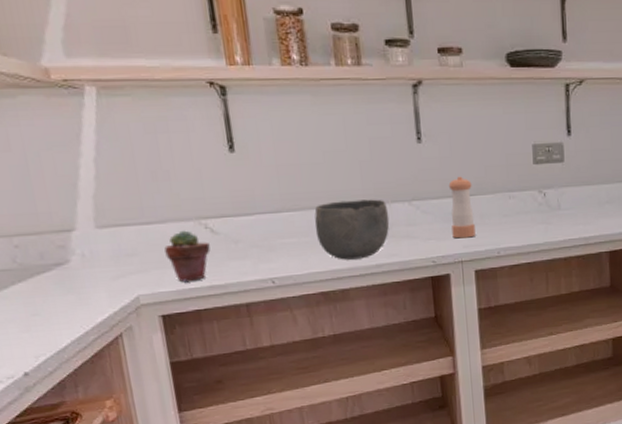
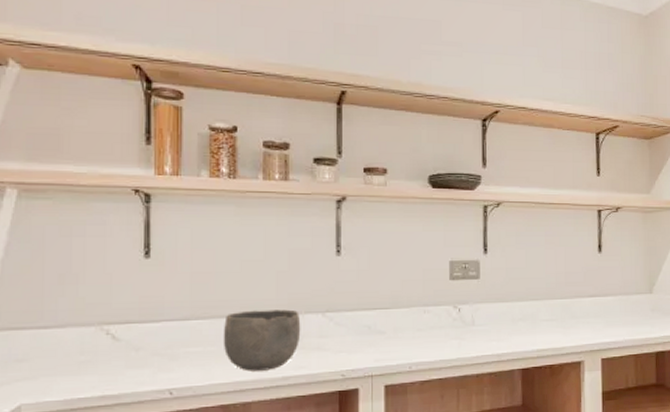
potted succulent: present [164,230,211,282] -> none [59,336,108,391]
pepper shaker: present [448,176,476,239] -> none [364,289,388,352]

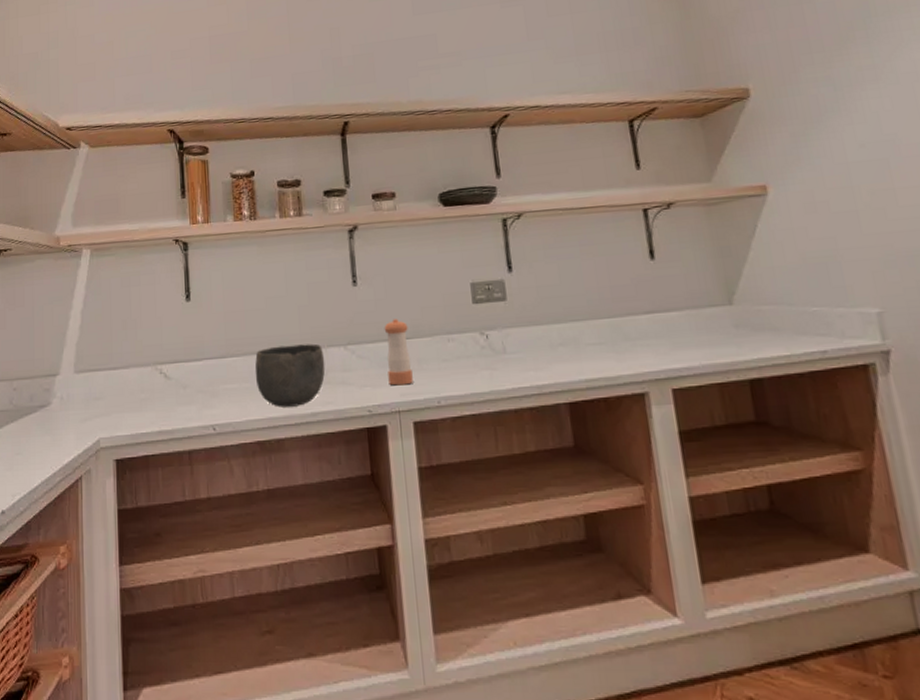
pepper shaker: none [364,289,388,352] -> present [384,319,413,386]

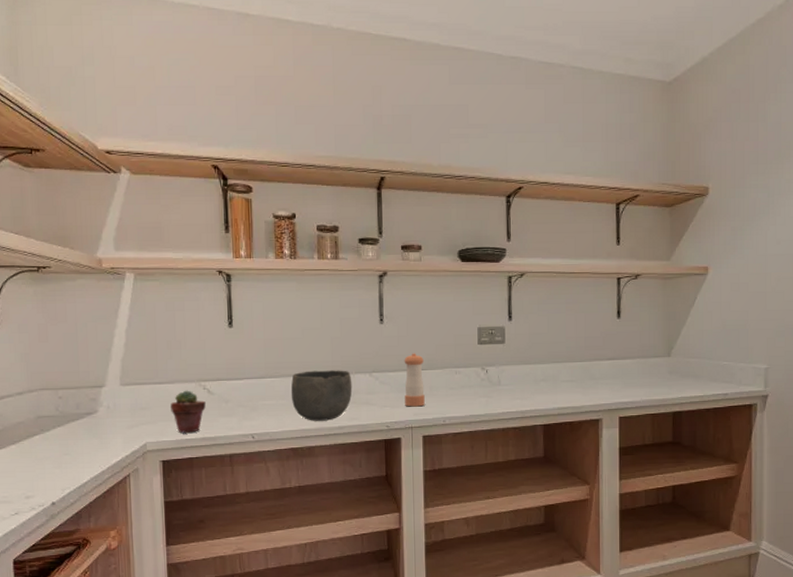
potted succulent: none [125,375,162,426] -> present [170,390,206,433]

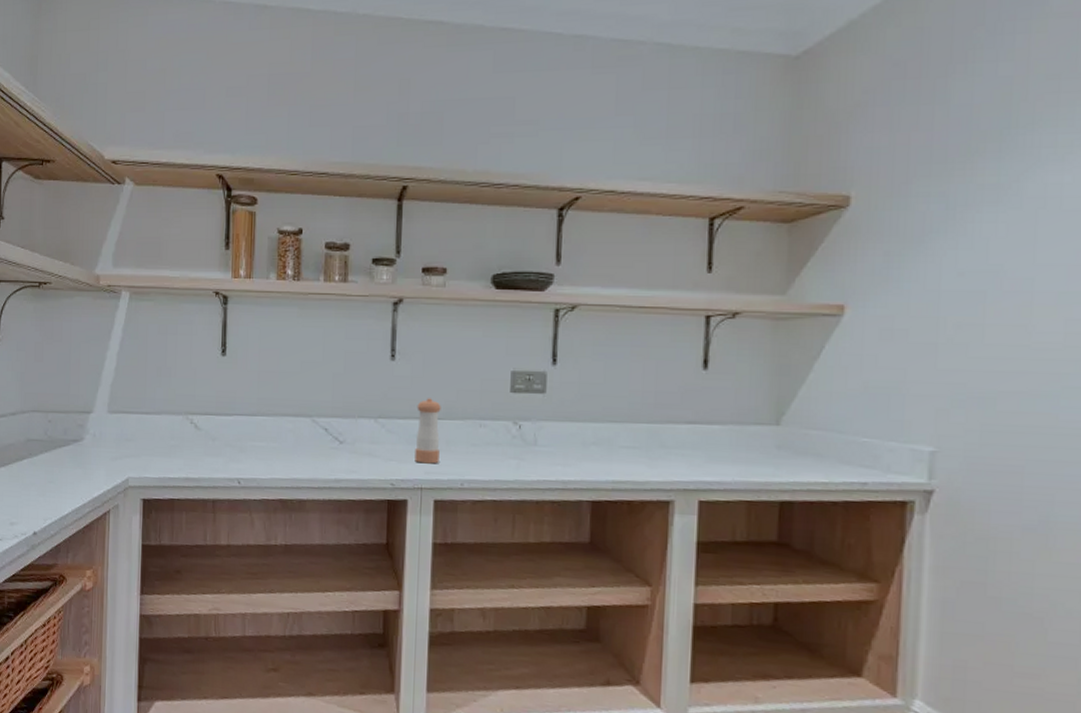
potted succulent: present [170,390,206,433] -> none [155,423,192,471]
bowl: present [291,370,353,421] -> none [283,410,354,471]

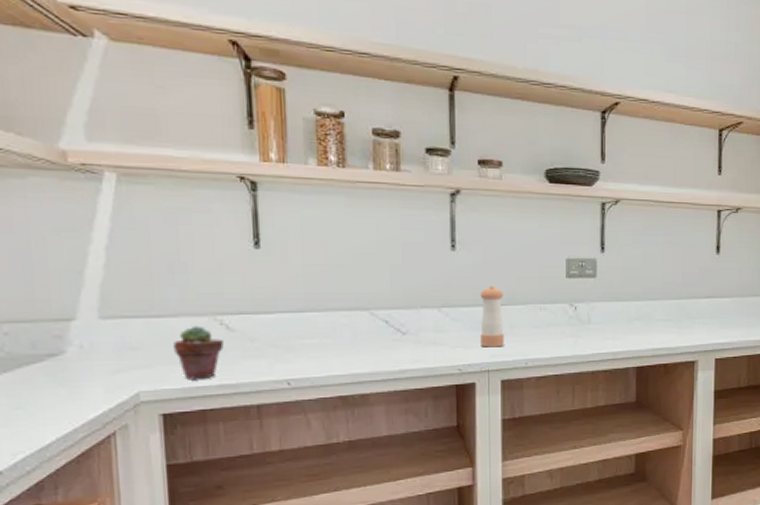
potted succulent: none [155,423,192,471] -> present [173,325,224,379]

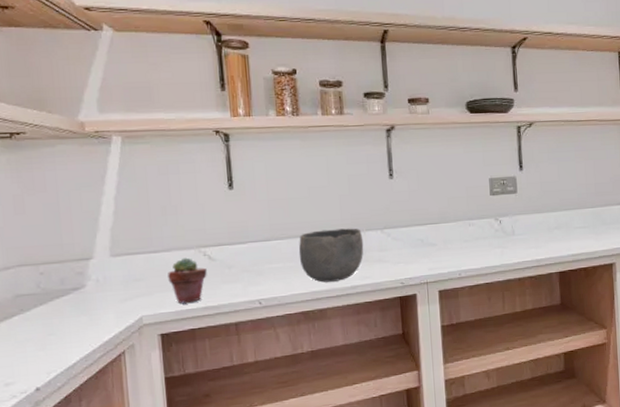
bowl: none [338,304,417,364] -> present [298,228,364,283]
pepper shaker: present [480,286,504,348] -> none [416,207,439,262]

